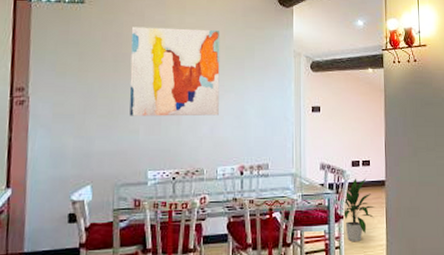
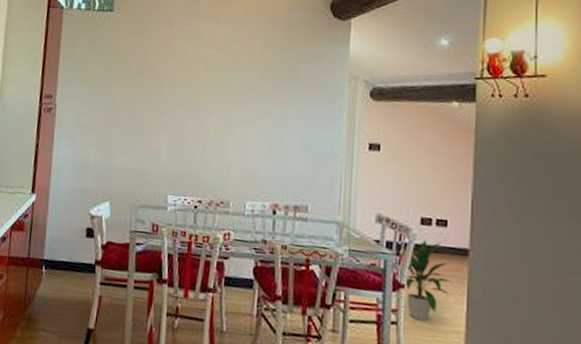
wall art: present [129,26,220,117] -> none [152,37,257,143]

